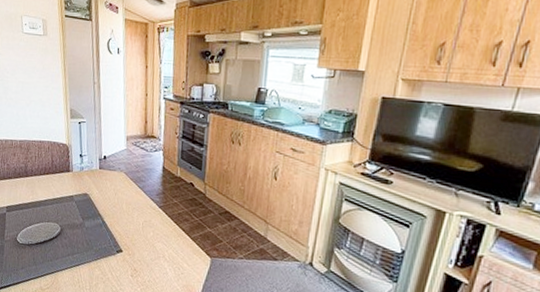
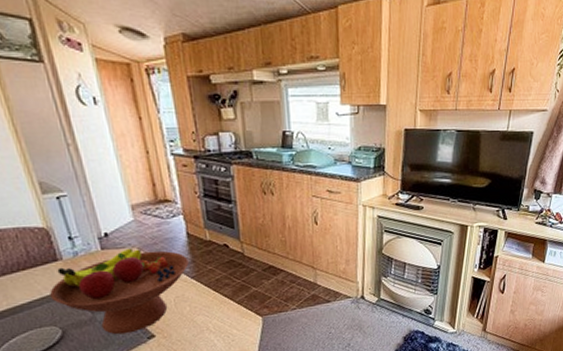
fruit bowl: none [59,171,160,244] -> present [49,248,189,335]

